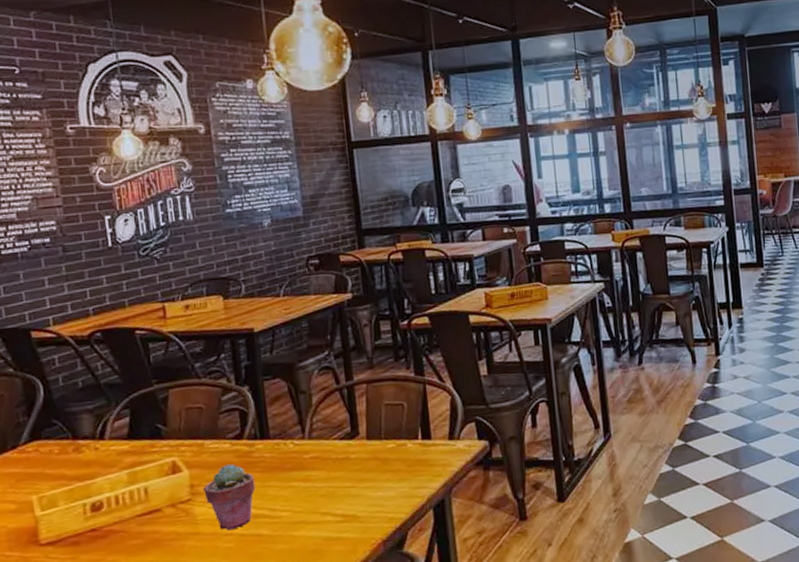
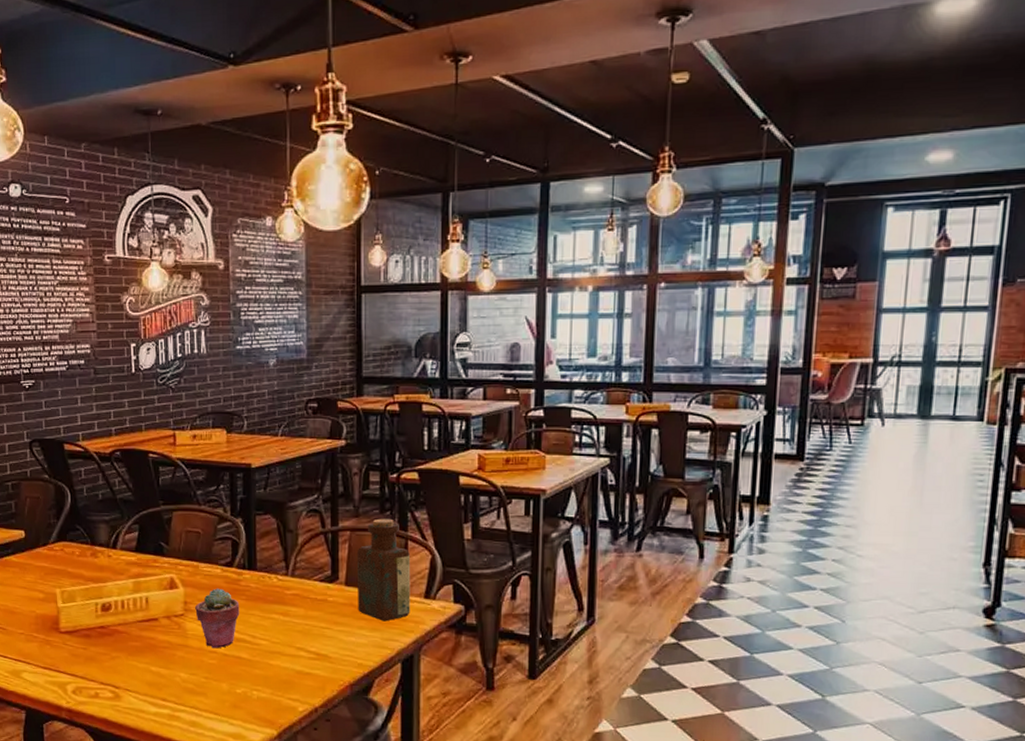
bottle: none [375,365,436,470] -> present [356,518,411,622]

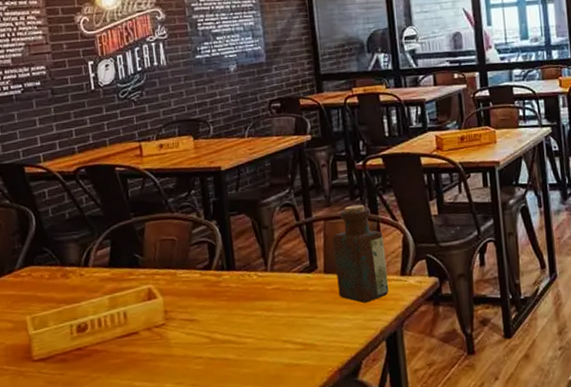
potted succulent: present [195,588,240,649] -> none [176,292,223,354]

